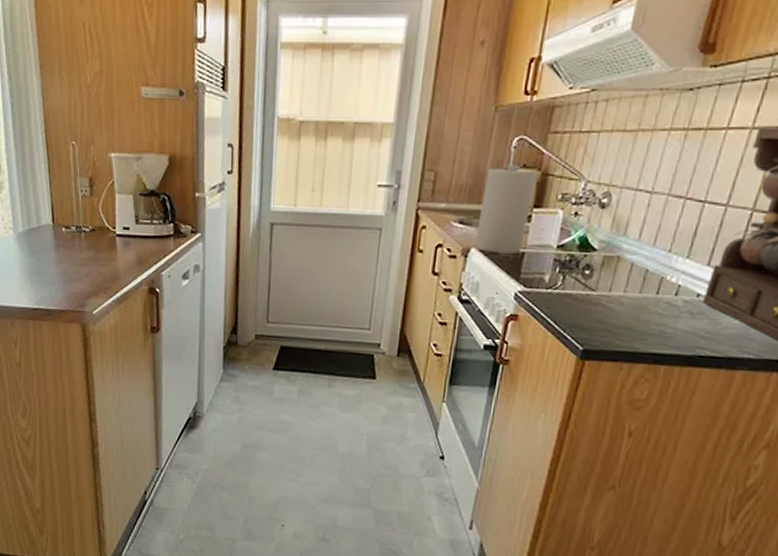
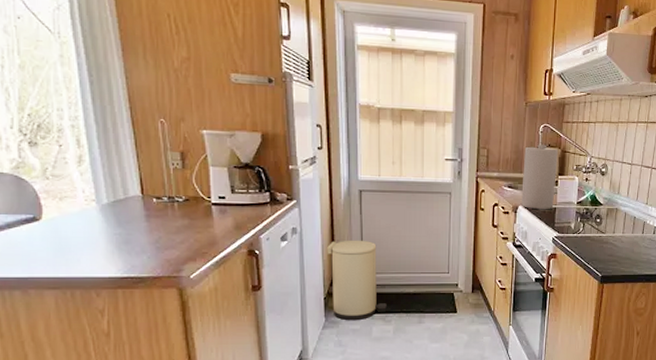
pedal bin: none [230,281,293,376] -> present [327,240,387,321]

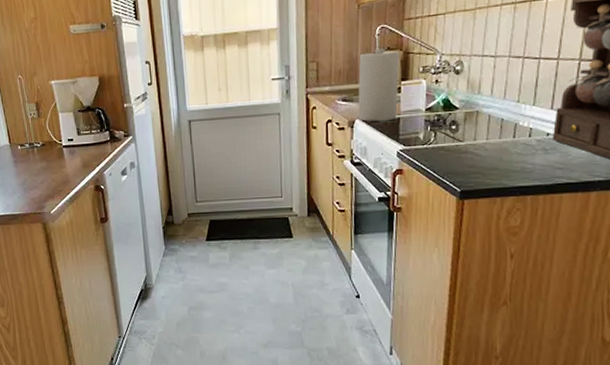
pedal bin: present [327,240,387,321] -> none [162,169,222,248]

